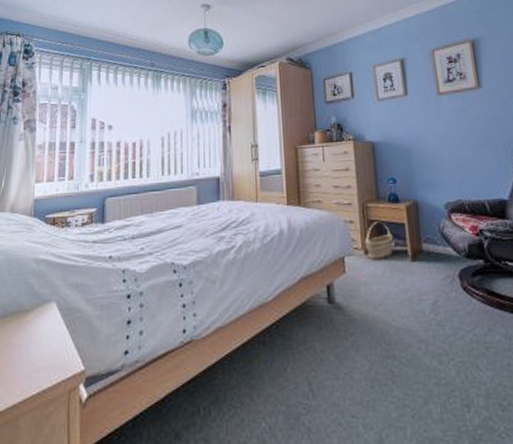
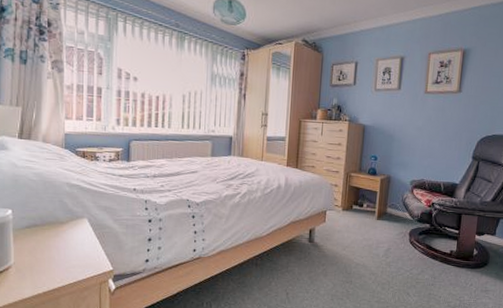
basket: present [364,221,393,261] -> none [343,187,366,216]

